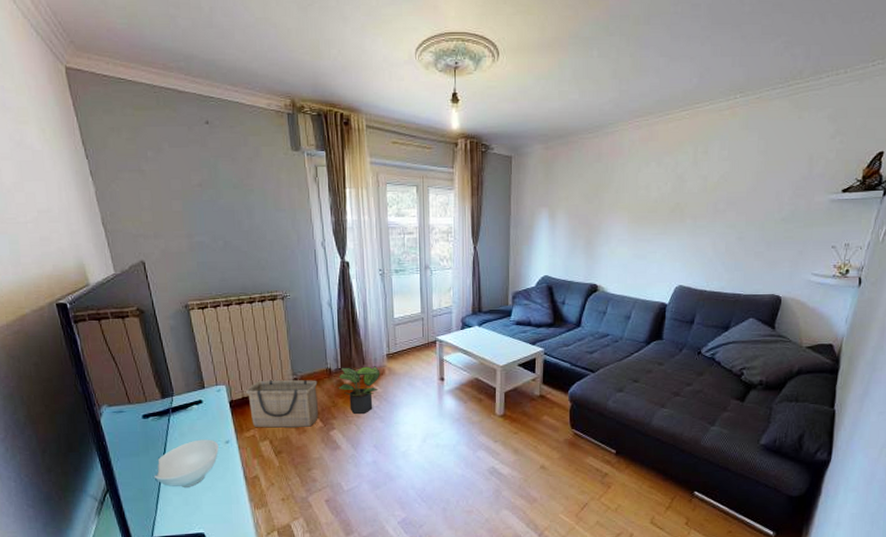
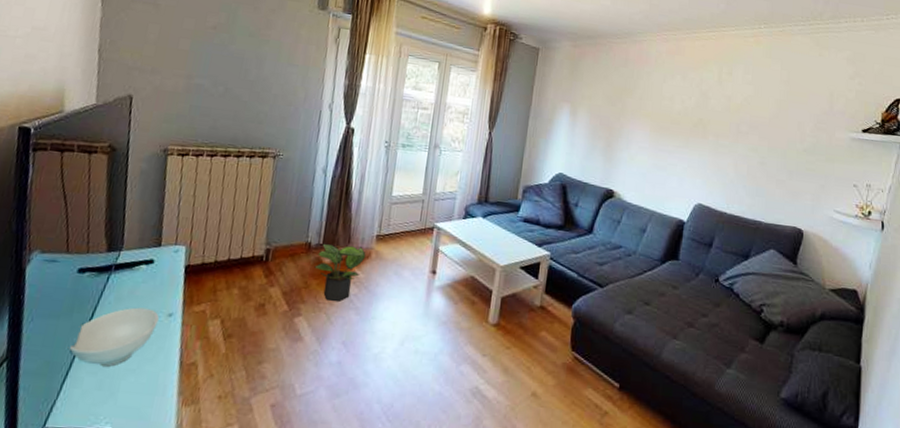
basket: present [245,379,319,428] -> none [205,246,293,309]

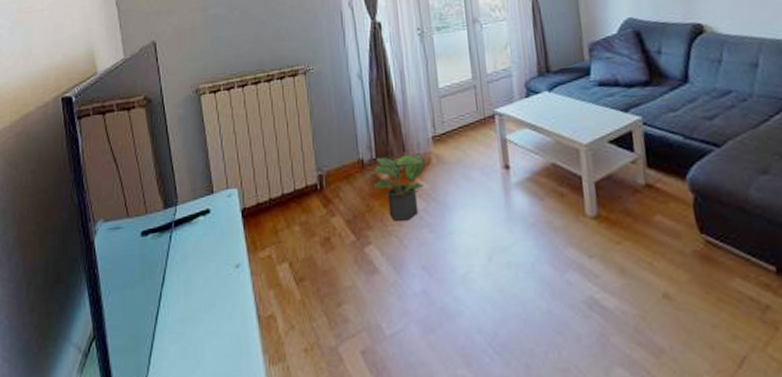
bowl: present [67,307,159,367] -> none [147,262,227,332]

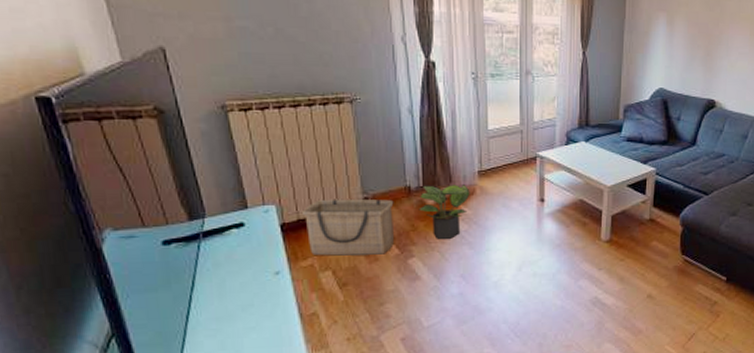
basket: none [260,176,350,245] -> present [301,199,395,256]

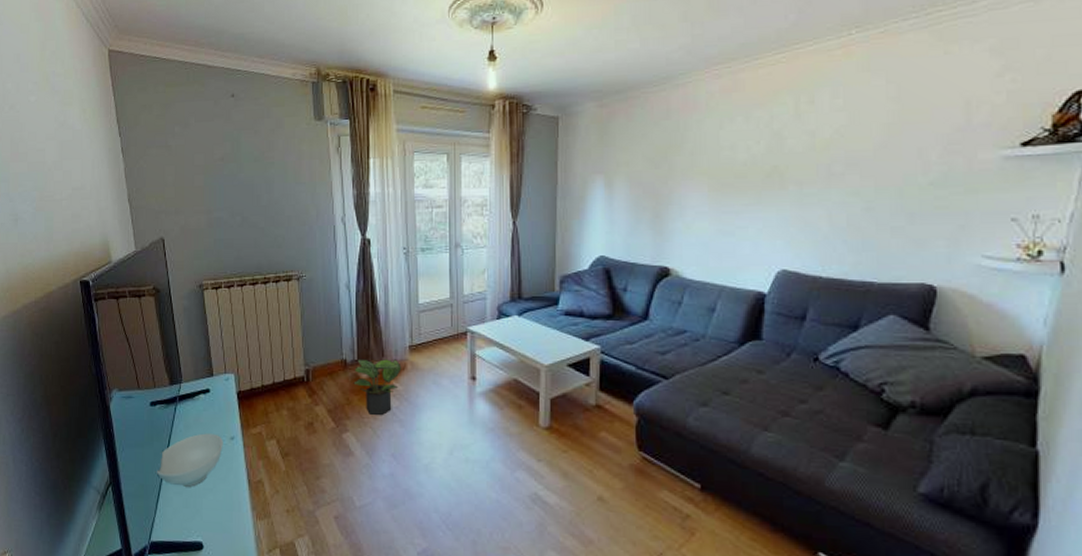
bowl: none [176,270,266,328] -> present [155,433,223,487]
basket: present [301,199,395,256] -> none [254,370,332,427]

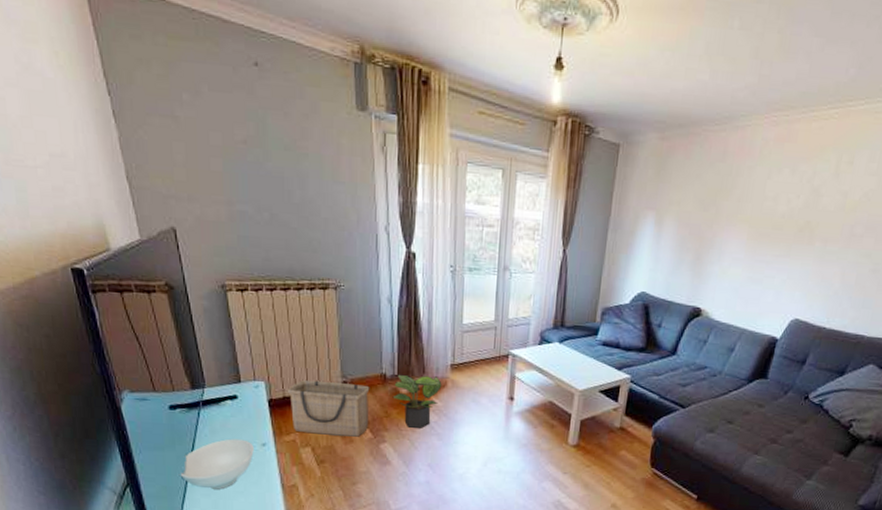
basket: none [254,370,332,427] -> present [287,380,370,437]

